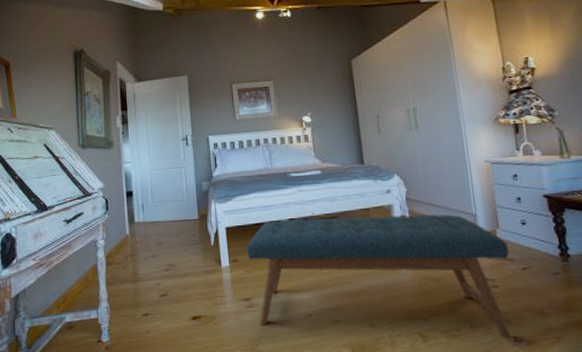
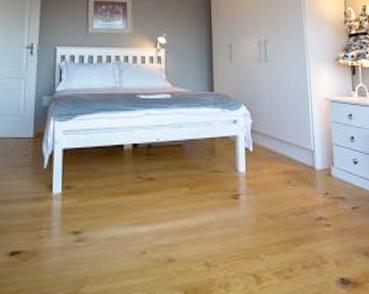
bench: present [247,214,513,339] -> none [83,145,342,281]

